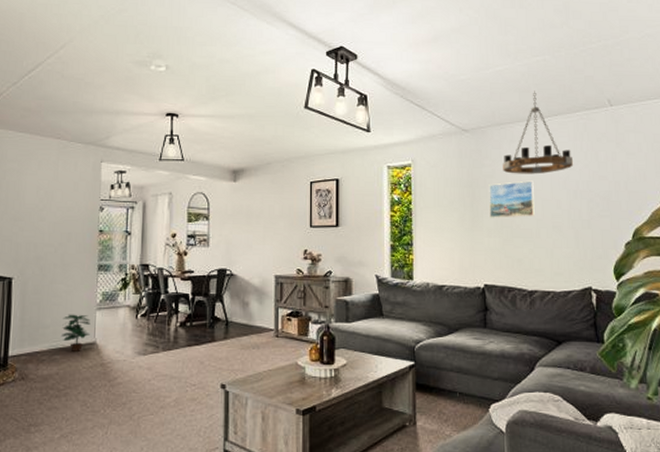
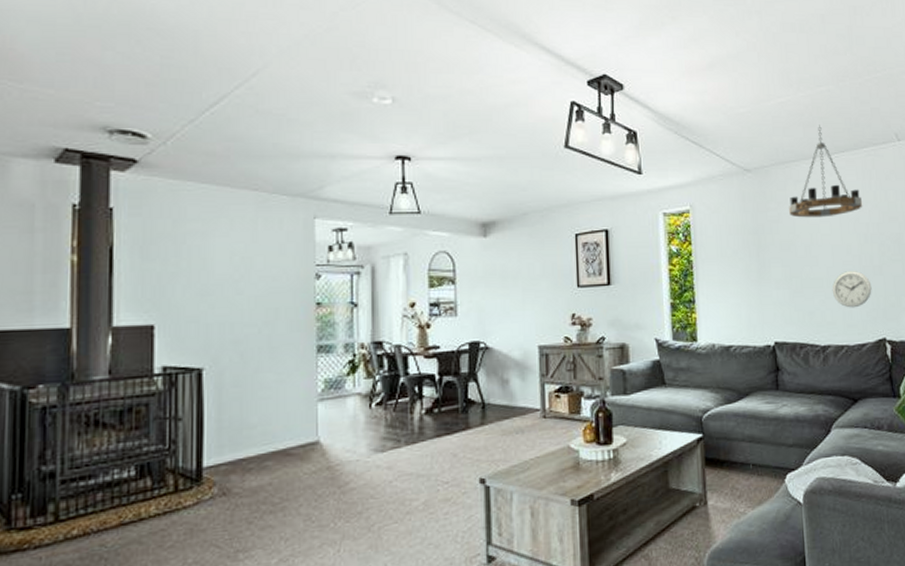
potted plant: present [62,314,91,351] -> none [274,408,311,455]
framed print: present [489,180,535,218] -> none [775,224,825,268]
wall clock: none [540,224,580,258] -> present [832,271,872,308]

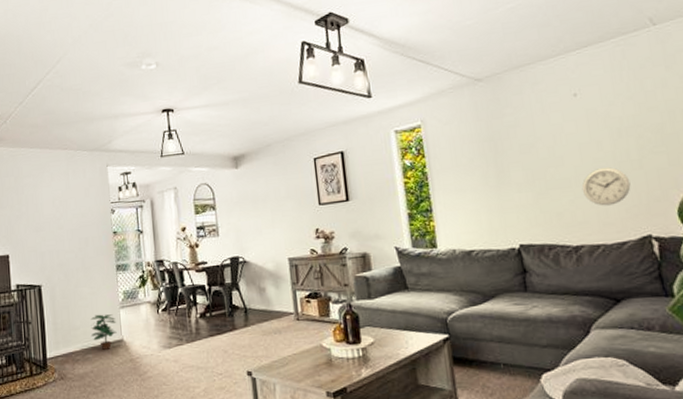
potted plant: none [274,408,311,455] -> present [90,314,117,350]
chandelier: present [789,124,863,218] -> none [526,23,614,120]

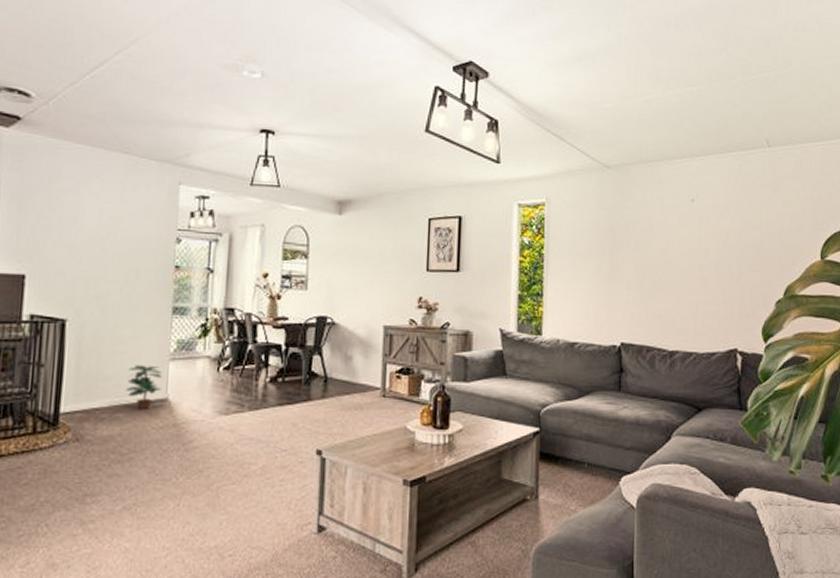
wall clock: present [582,167,631,206] -> none [685,277,727,315]

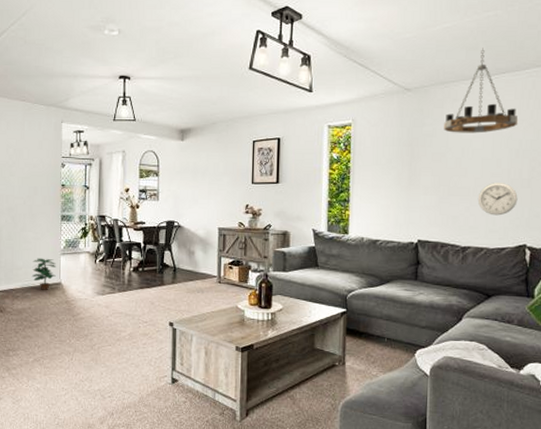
chandelier: none [647,125,725,221] -> present [444,48,519,134]
wall clock: none [685,277,727,315] -> present [477,183,518,216]

